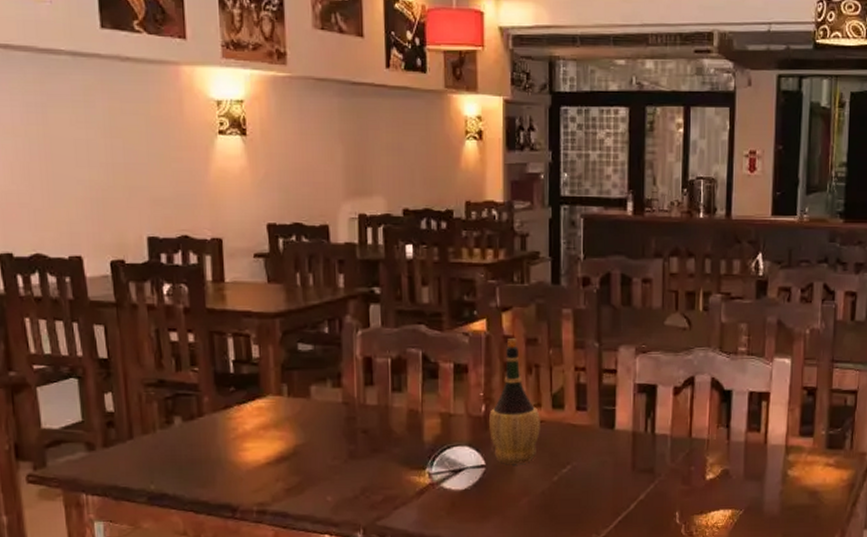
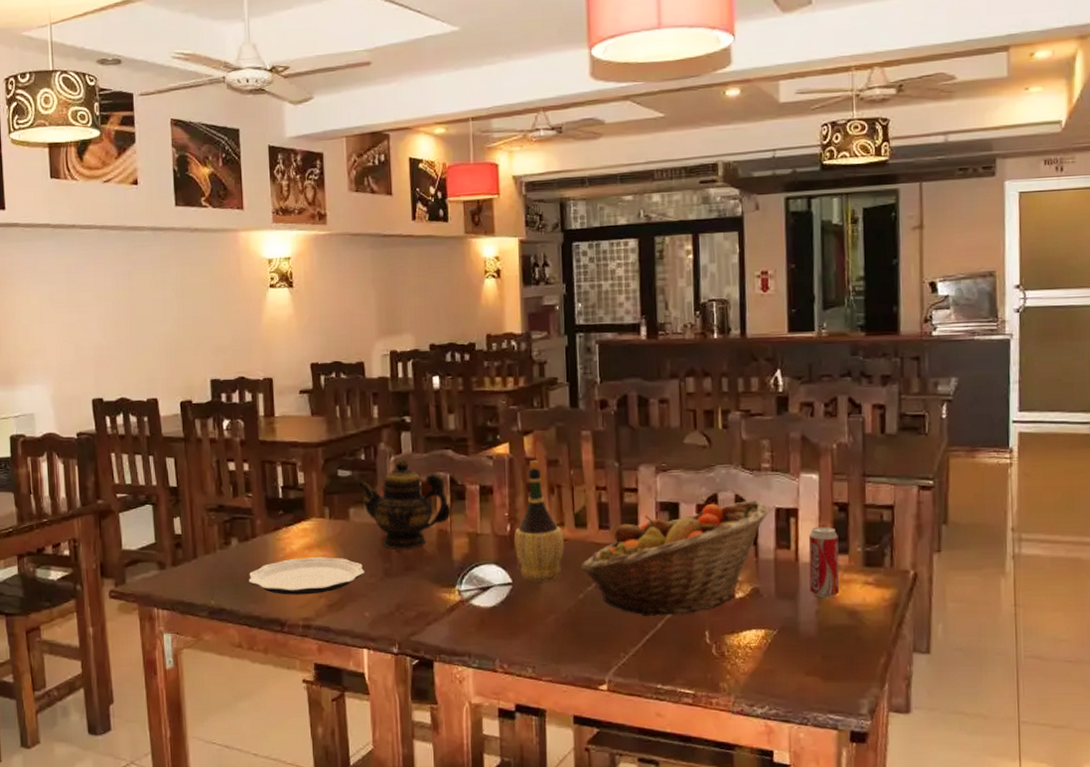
plate: none [195,438,328,479] -> present [249,557,365,595]
teapot: none [320,333,424,429] -> present [358,458,452,548]
fruit basket: none [556,383,743,499] -> present [580,499,769,617]
beverage can: none [776,410,805,480] -> present [808,526,840,599]

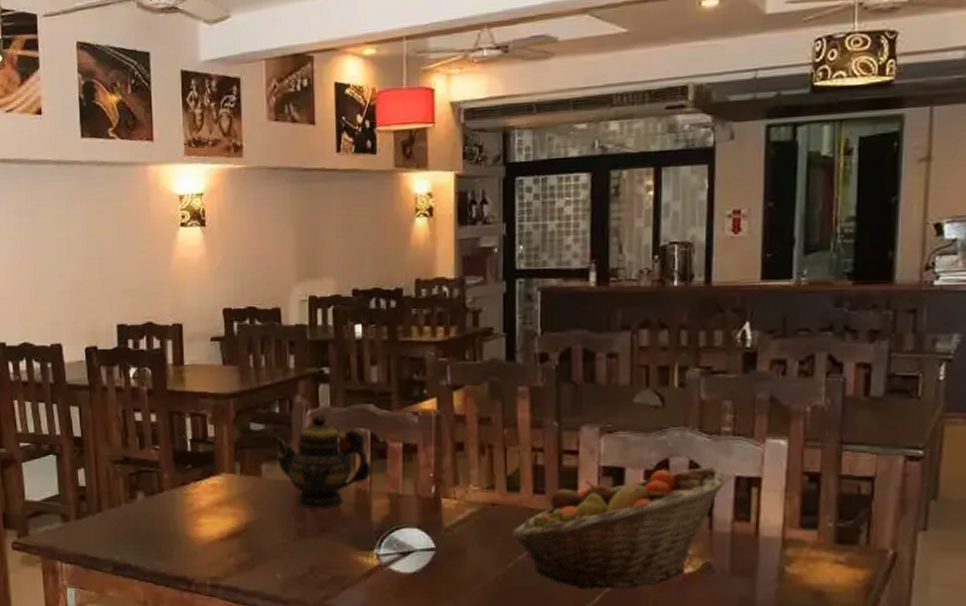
plate: present [249,557,365,595] -> none [155,514,277,553]
wine bottle: present [514,460,564,582] -> none [440,418,494,548]
beverage can: present [808,526,840,599] -> none [770,498,807,577]

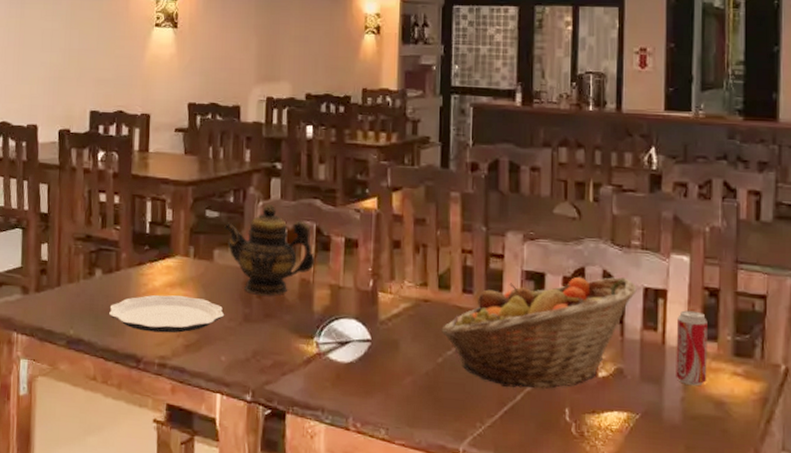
plate: none [155,514,277,553] -> present [109,294,225,333]
beverage can: none [770,498,807,577] -> present [676,310,707,386]

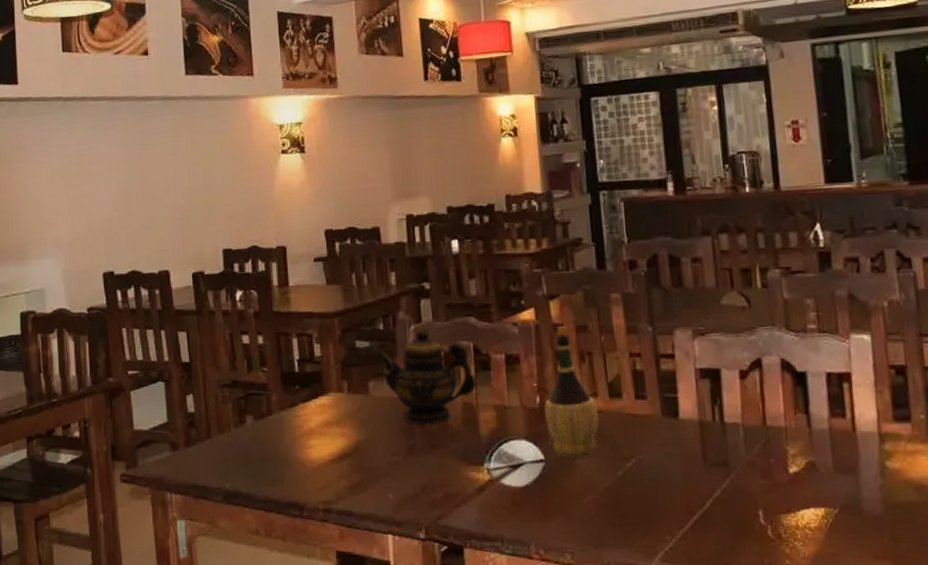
plate: present [109,294,225,333] -> none [265,434,388,477]
wine bottle: none [376,217,426,342] -> present [544,326,599,458]
fruit basket: present [441,276,637,390] -> none [617,363,819,495]
beverage can: present [676,310,707,386] -> none [865,392,904,472]

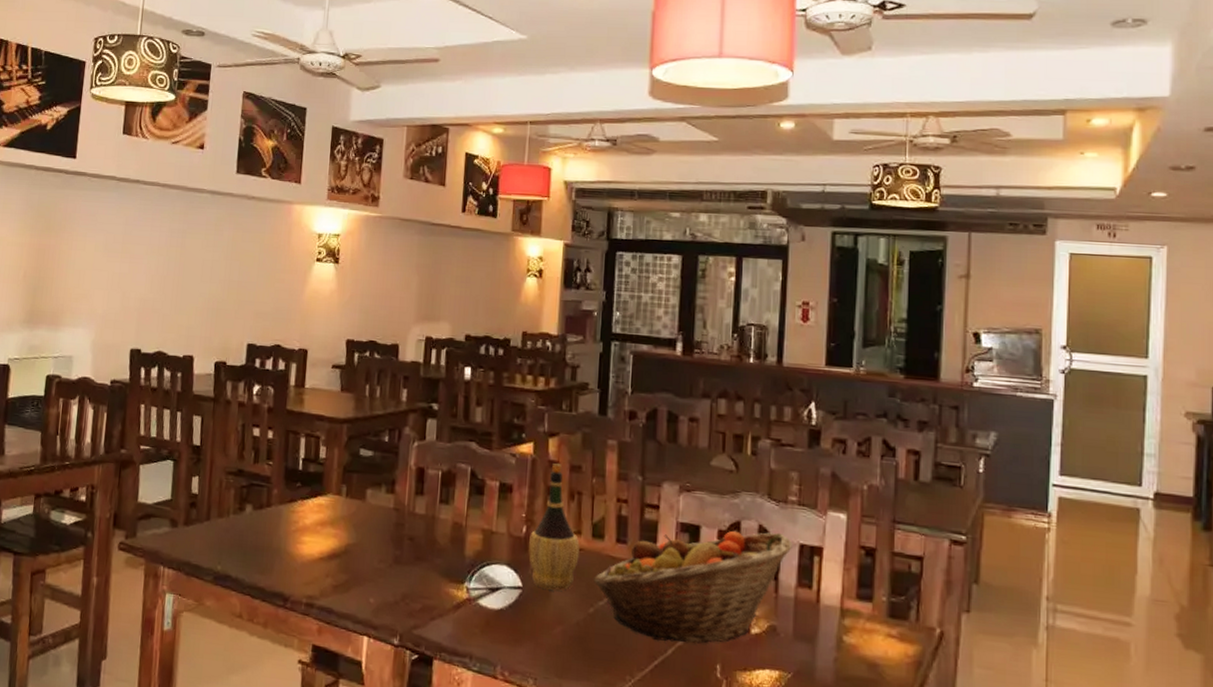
teapot: present [377,327,477,424] -> none [378,445,469,538]
fruit basket: none [617,363,819,495] -> present [594,531,793,644]

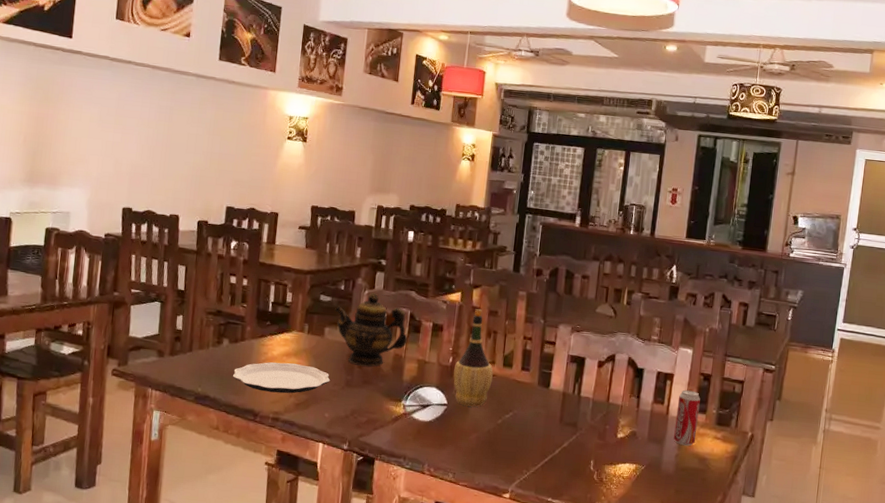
plate: none [258,533,375,573] -> present [233,362,331,394]
teapot: none [378,445,469,538] -> present [335,293,408,366]
fruit basket: present [594,531,793,644] -> none [502,362,652,446]
beverage can: none [829,569,863,647] -> present [673,390,701,446]

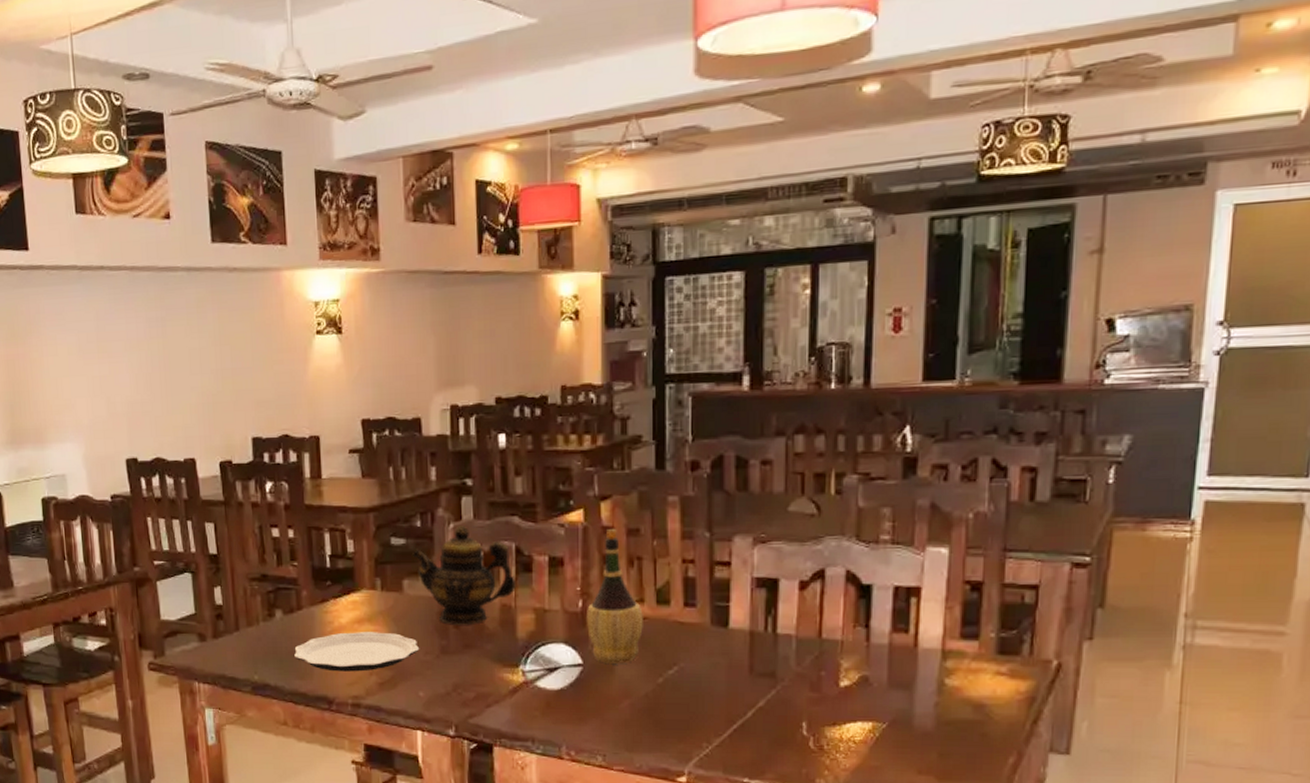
beverage can: present [673,390,701,446] -> none [929,608,968,690]

